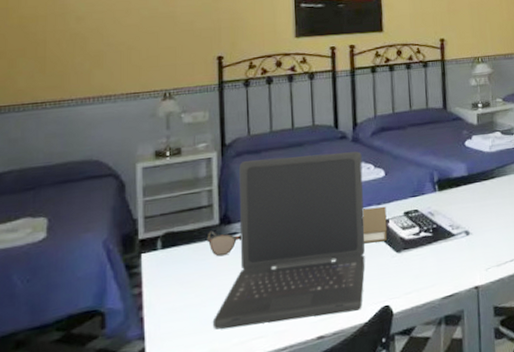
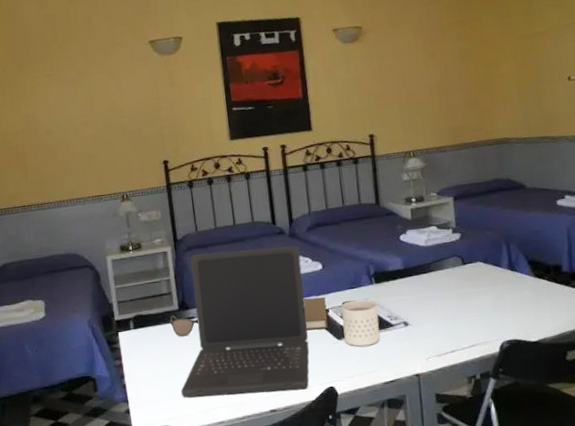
mug: none [401,208,441,260] -> present [340,299,380,347]

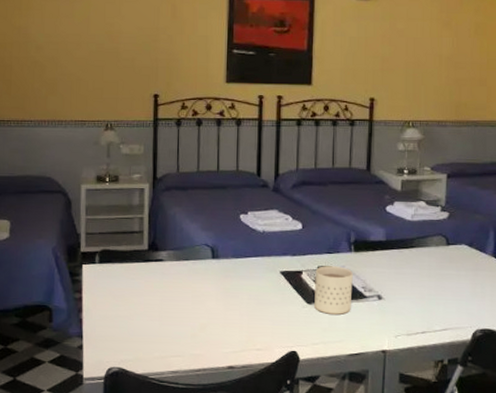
sunglasses: present [169,314,198,337] -> none [137,254,166,279]
laptop: present [180,246,309,398] -> none [138,196,281,350]
book: present [303,297,328,331] -> none [277,257,301,291]

